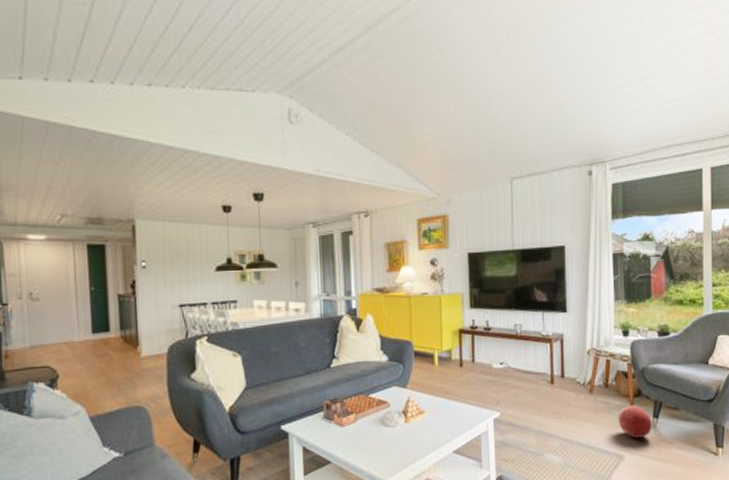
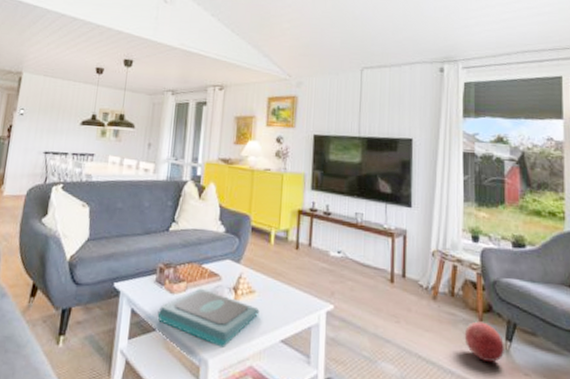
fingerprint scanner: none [330,417,431,467] -> present [157,288,260,348]

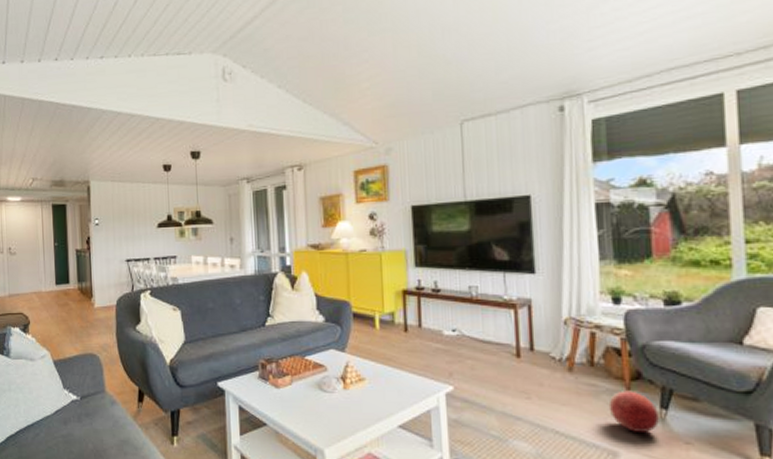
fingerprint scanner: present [157,288,260,348] -> none [266,380,372,437]

